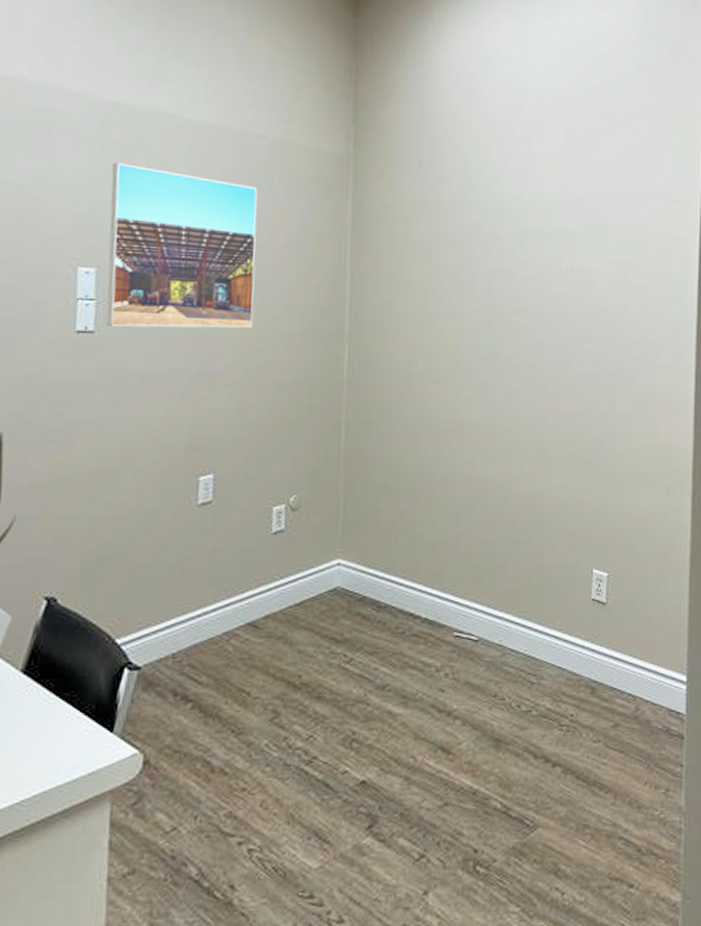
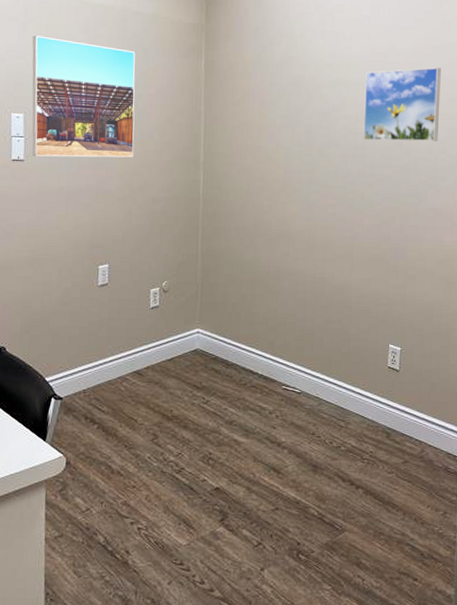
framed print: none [557,216,652,308] -> present [363,67,441,142]

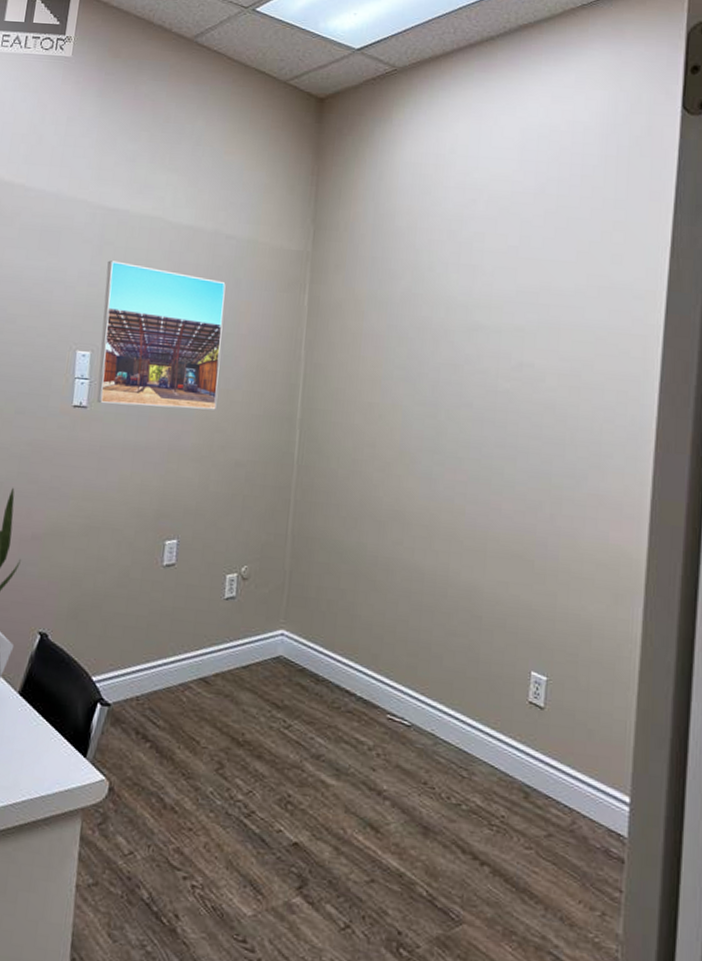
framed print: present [363,67,441,142] -> none [504,312,610,407]

